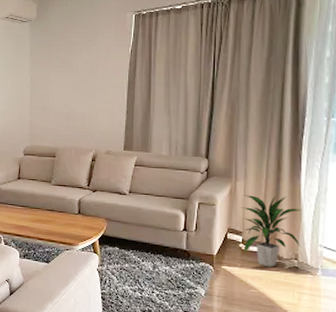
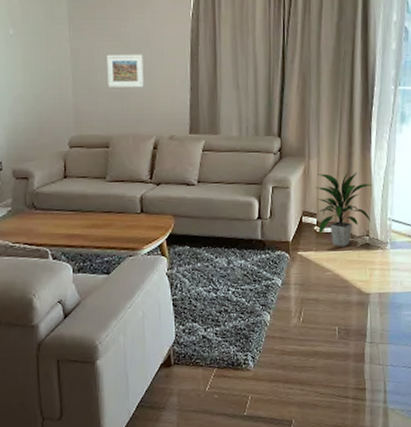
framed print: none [58,82,88,110] -> present [107,54,144,88]

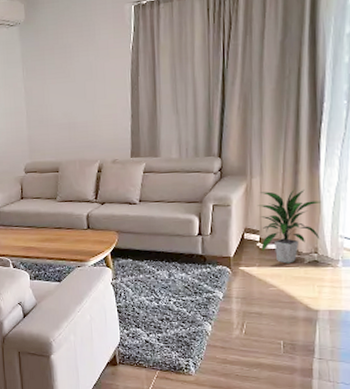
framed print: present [107,54,144,88] -> none [55,87,89,119]

